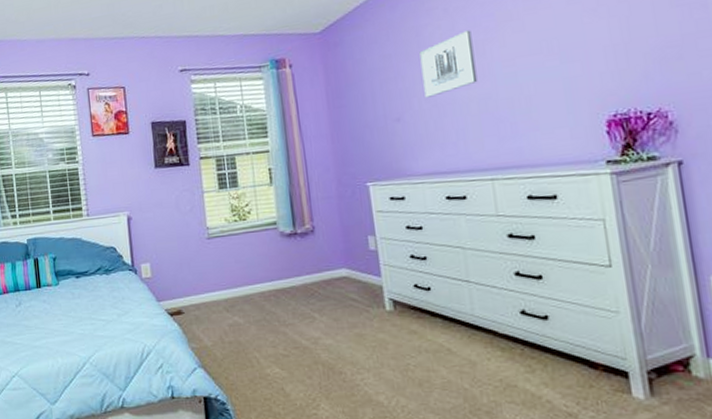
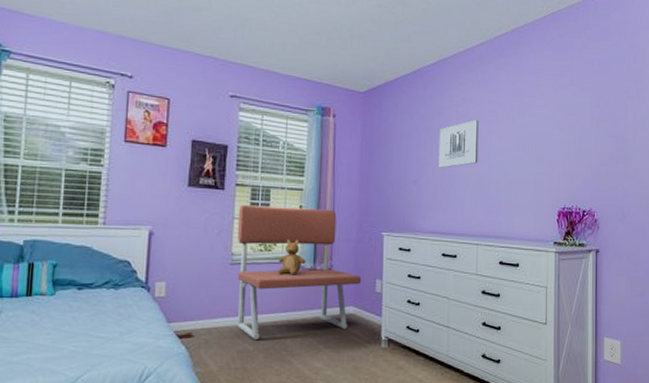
bench: none [206,167,351,313] -> present [236,204,362,341]
teddy bear: none [255,205,284,244] -> present [278,240,306,275]

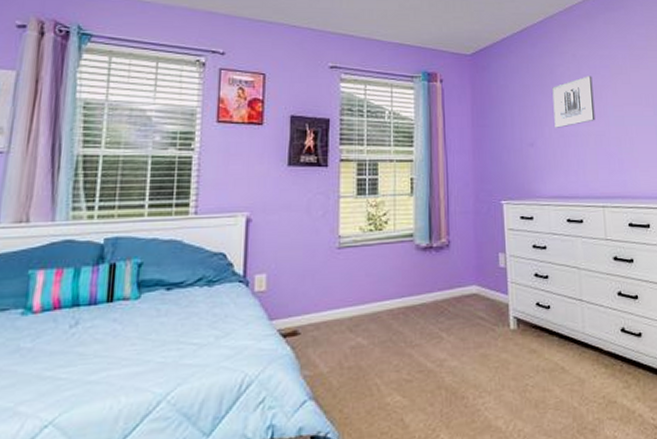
bench: present [236,204,362,341] -> none [344,180,483,333]
teddy bear: present [278,240,306,275] -> none [391,216,420,256]

